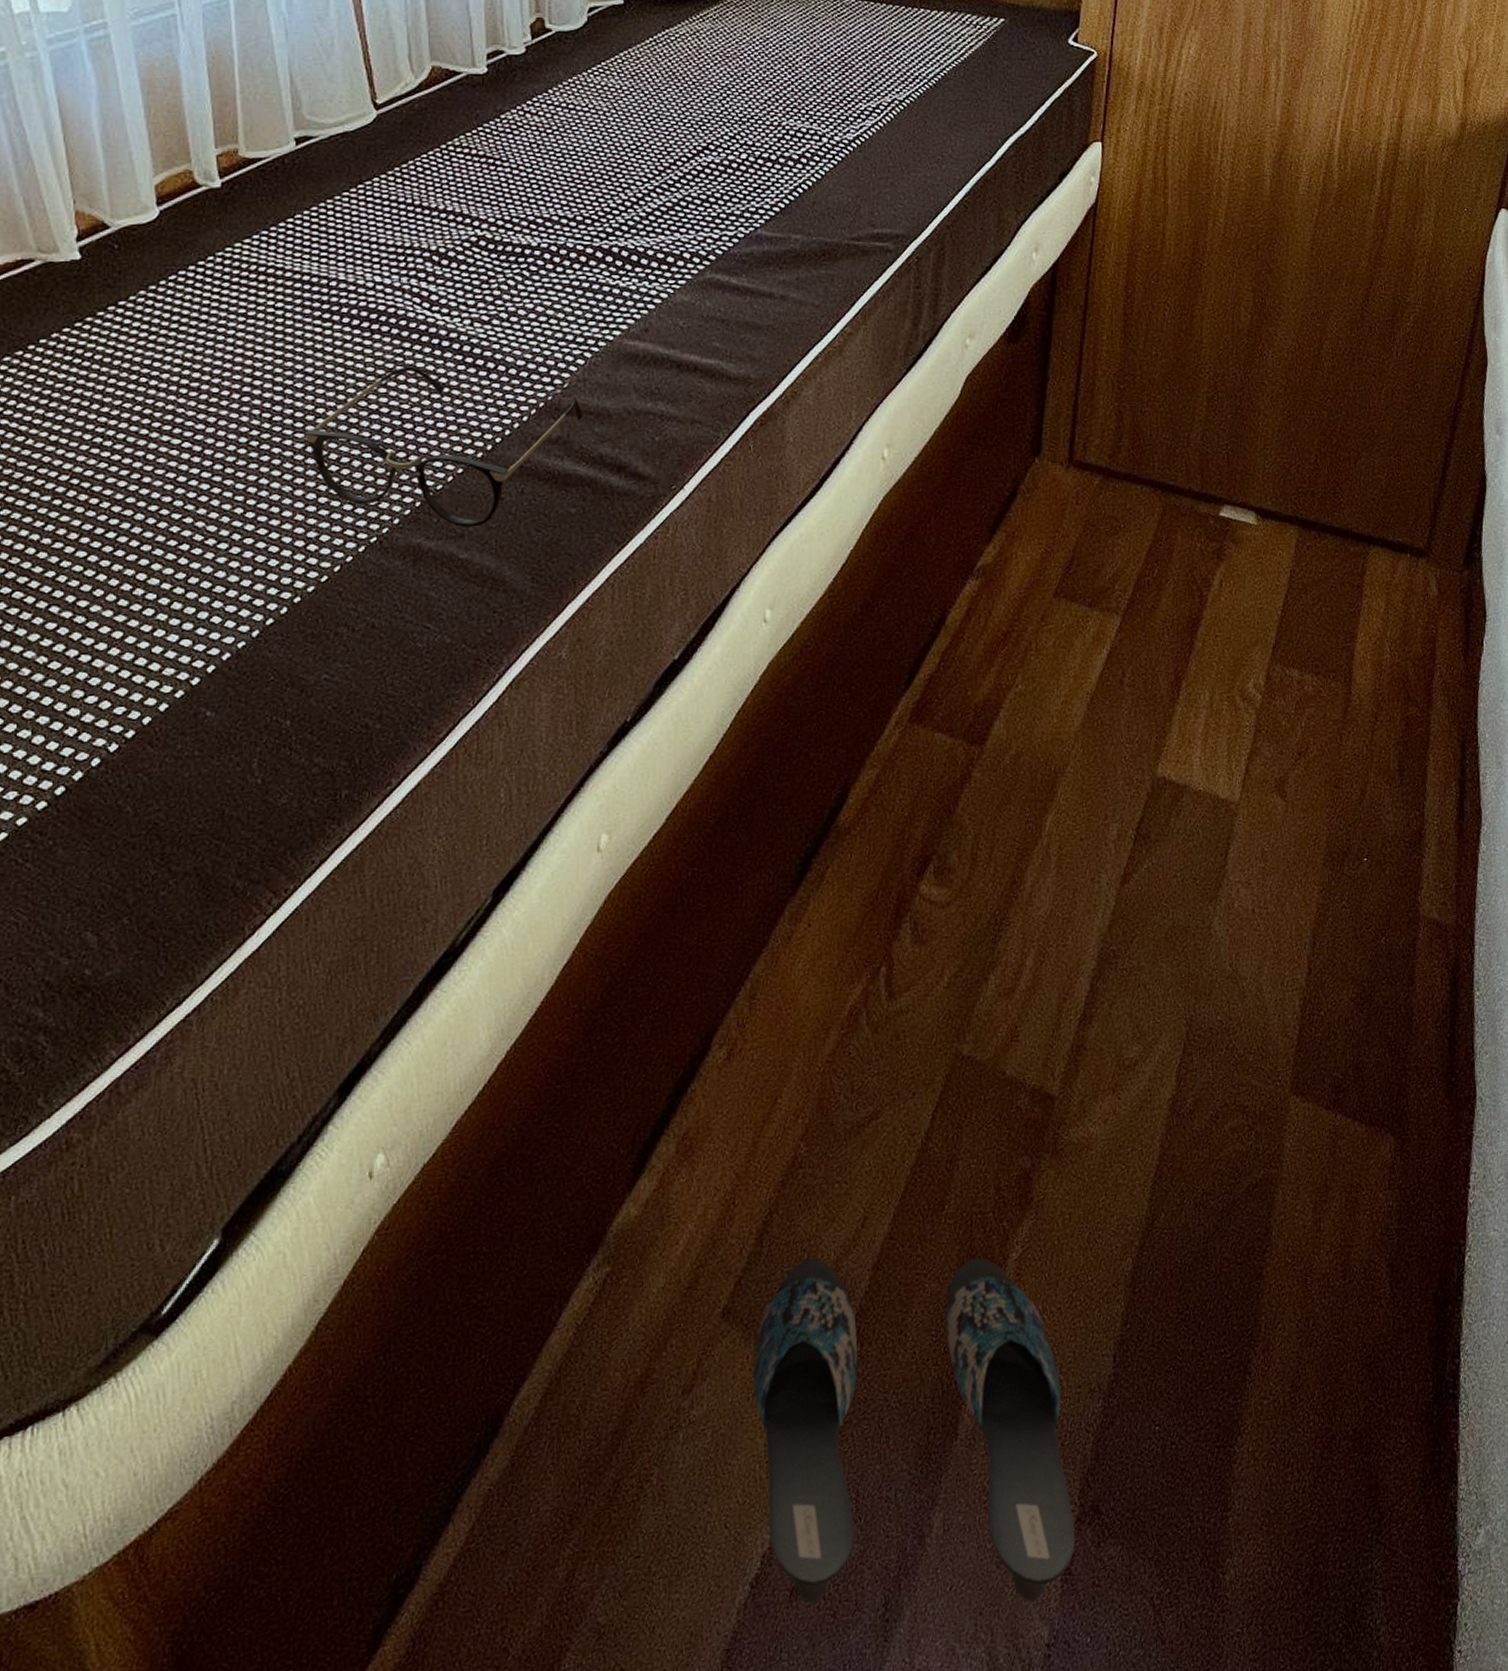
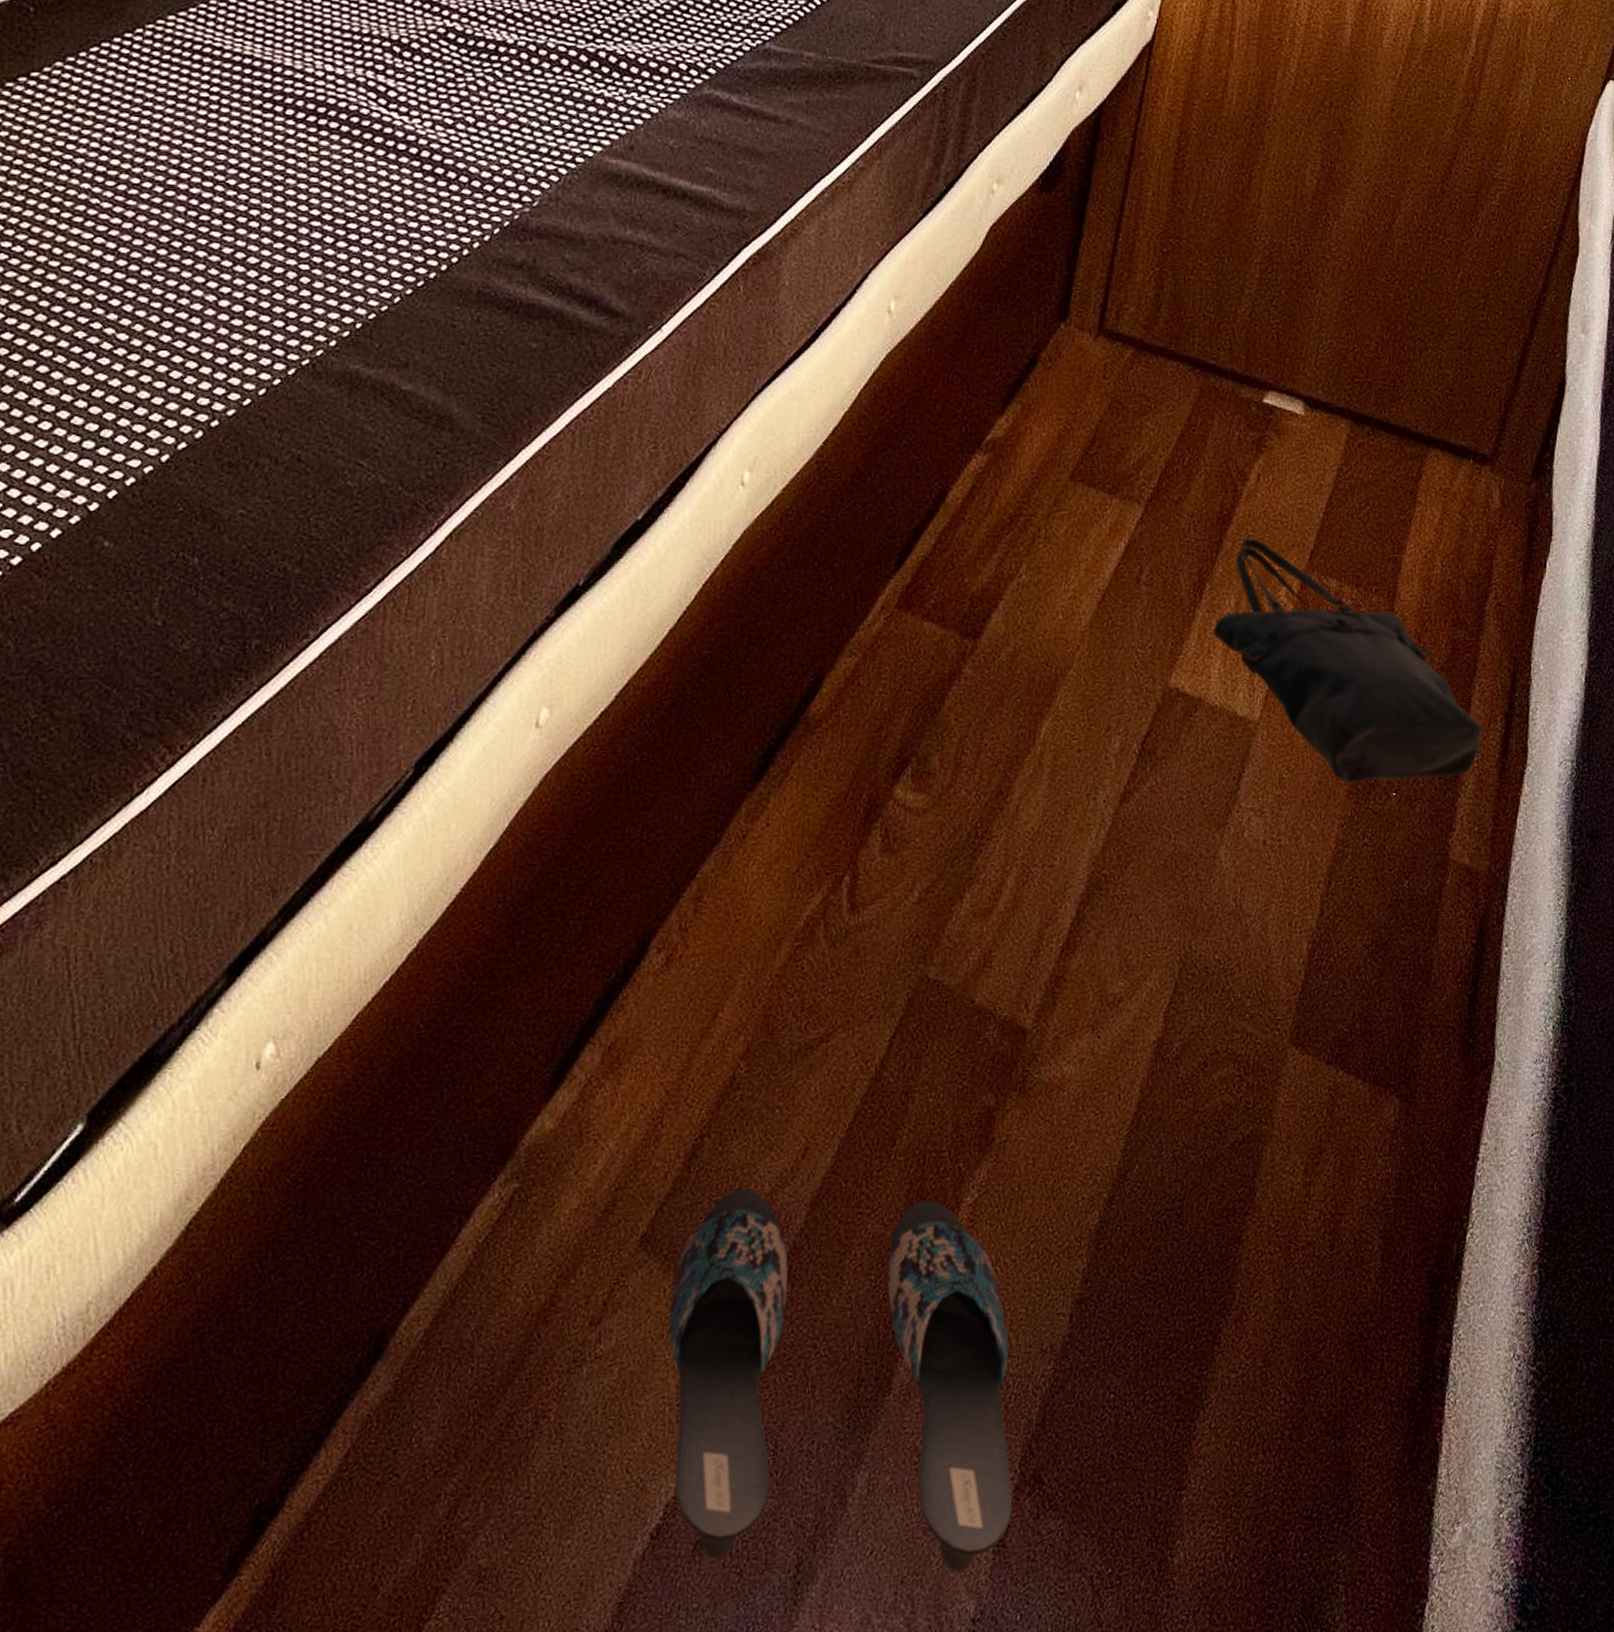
eyeglasses: present [304,366,583,528] -> none [234,169,553,356]
tote bag: none [1192,637,1440,853] -> present [1213,538,1483,784]

